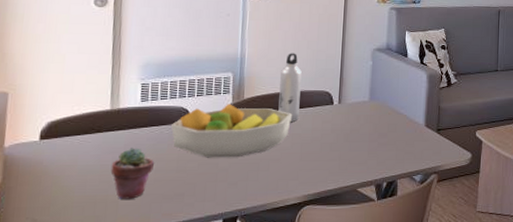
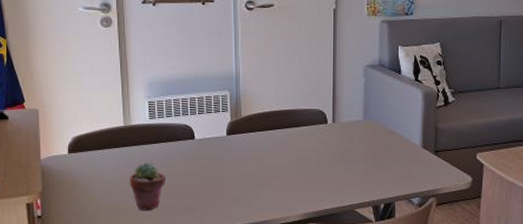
fruit bowl: present [171,104,293,158] -> none [178,122,289,175]
water bottle: present [278,53,302,123] -> none [274,70,295,141]

